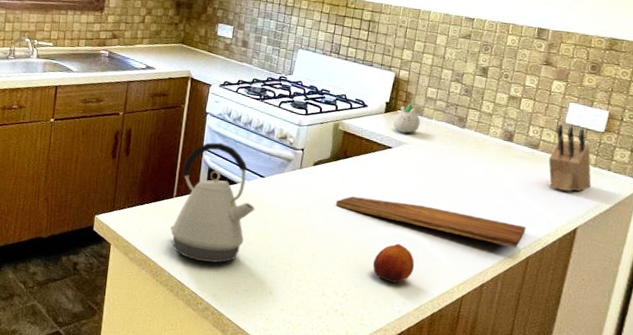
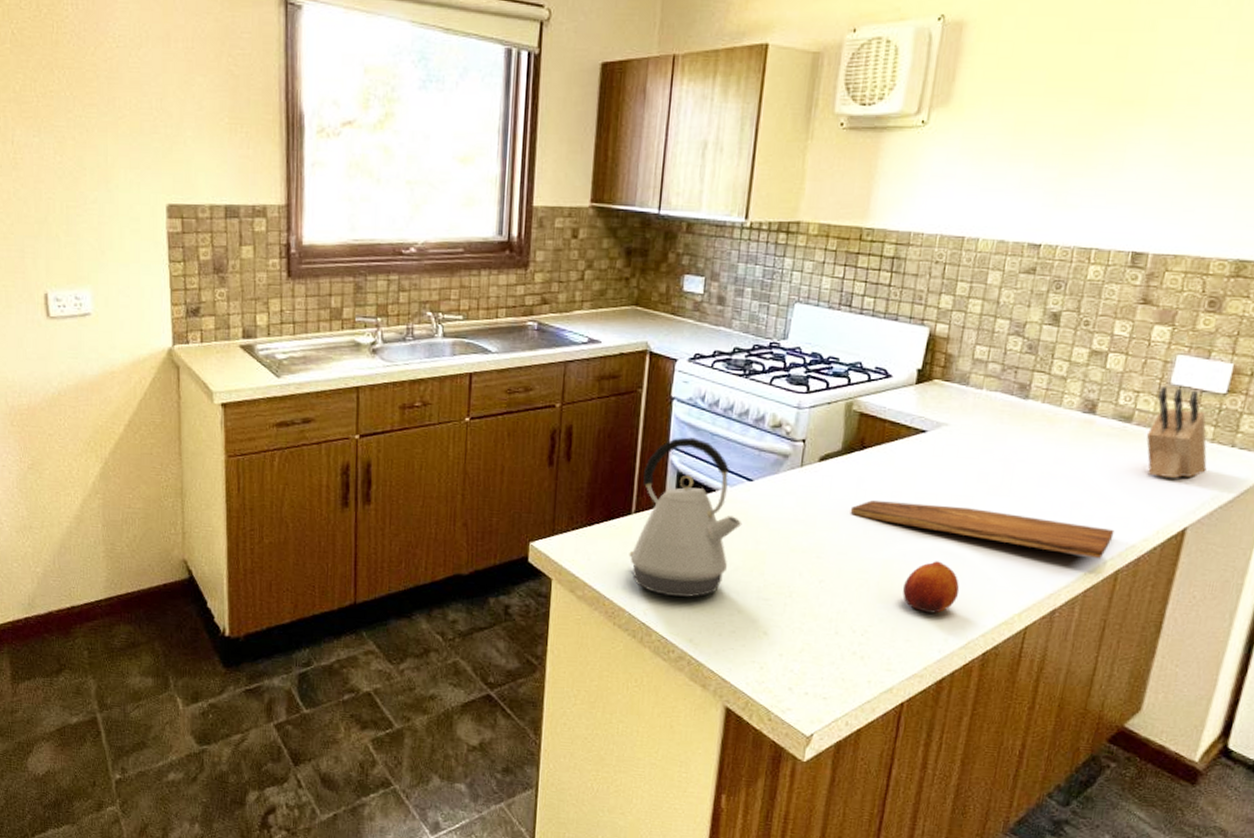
succulent planter: present [392,104,421,133] -> none [927,370,966,410]

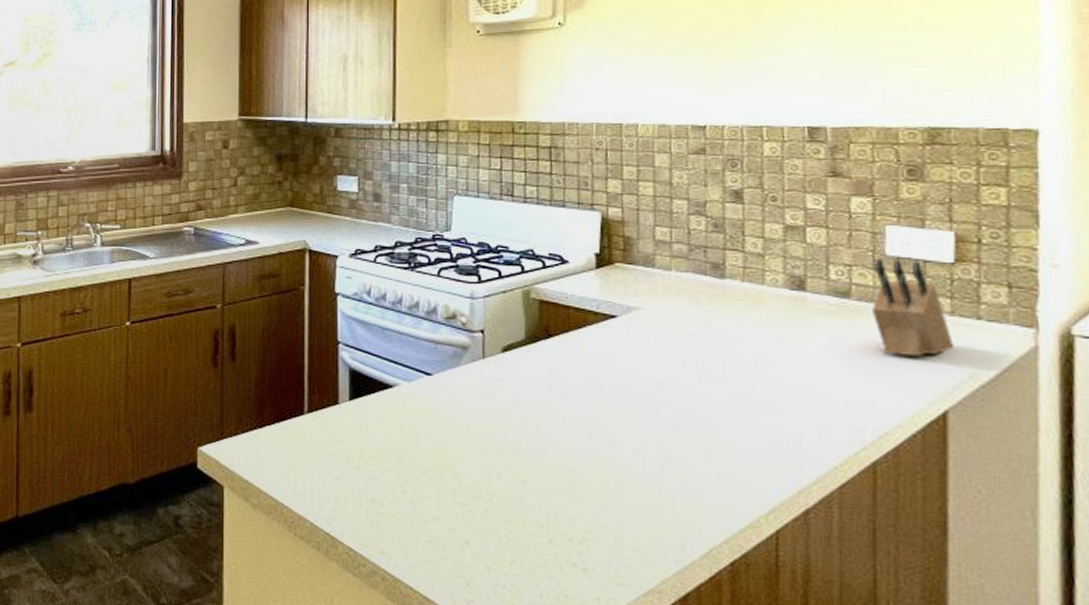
kettle: present [629,437,742,597] -> none [305,332,426,503]
cutting board: present [850,500,1114,559] -> none [545,392,860,450]
fruit: present [902,561,960,614] -> none [619,456,688,517]

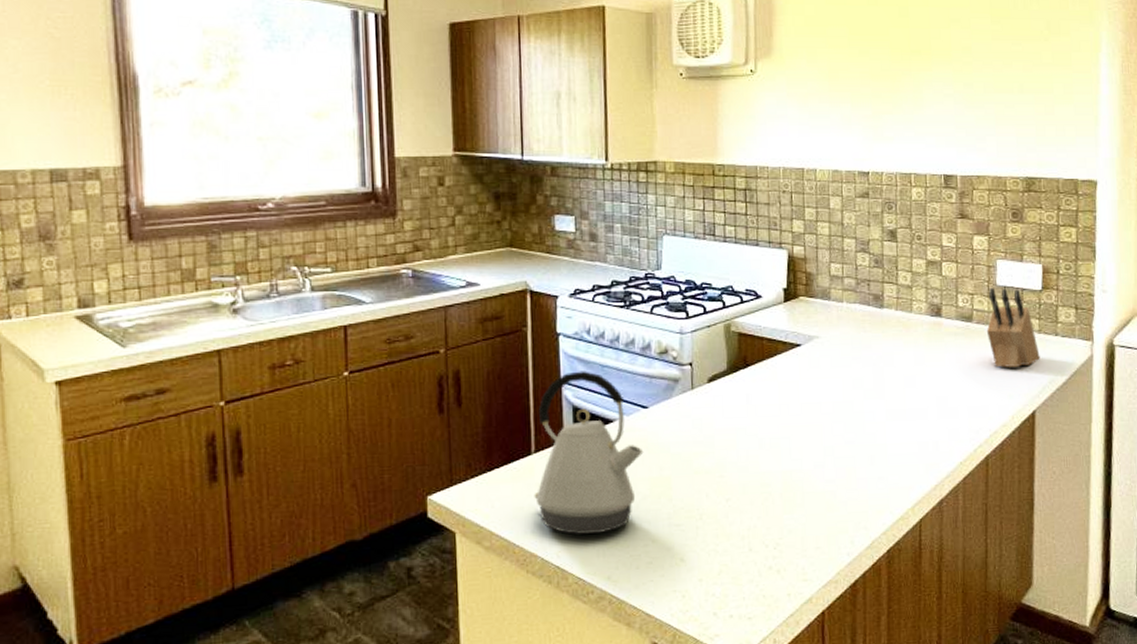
kettle: none [305,332,426,503] -> present [534,371,644,534]

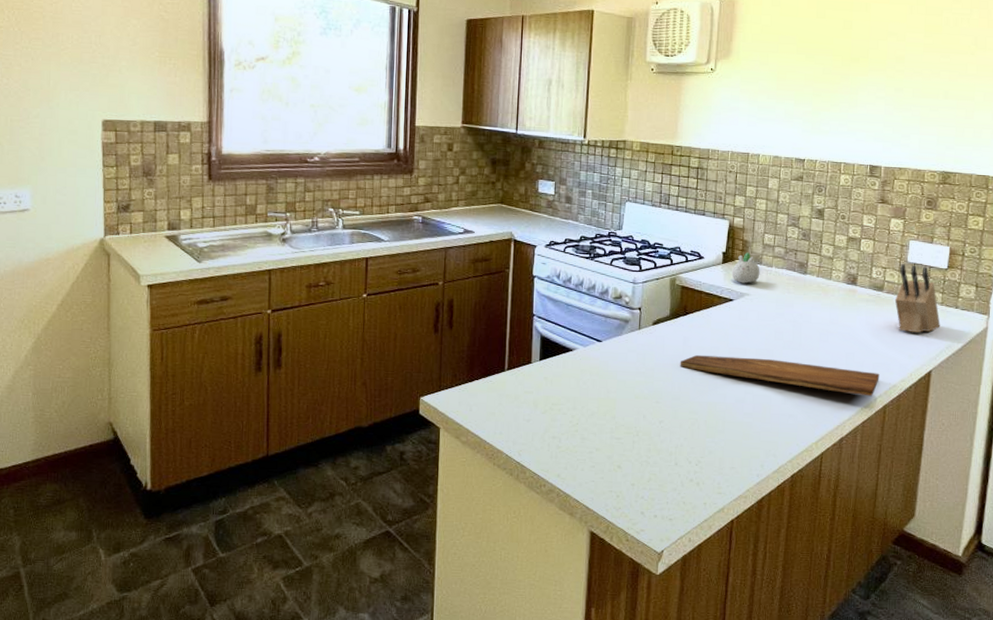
kettle: present [534,371,644,534] -> none [504,307,595,439]
cutting board: none [744,412,978,448] -> present [680,355,880,397]
succulent planter: none [796,287,830,324] -> present [732,252,760,284]

